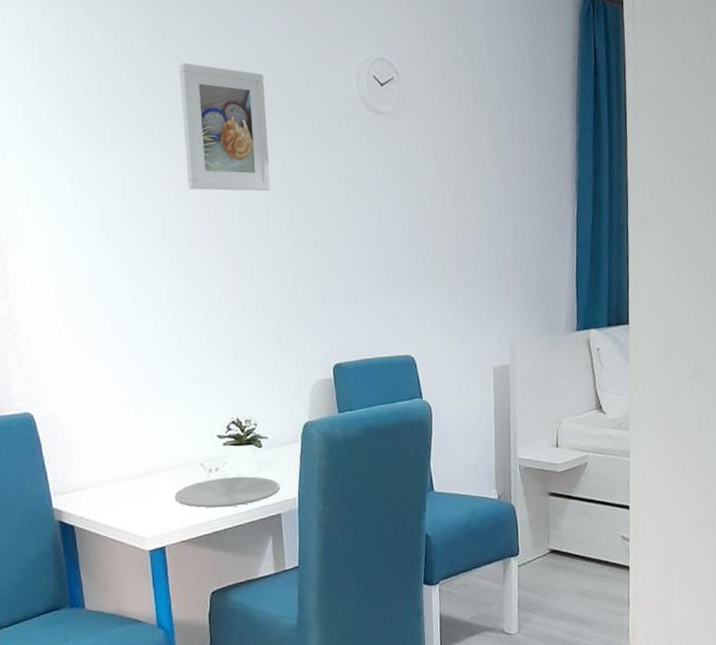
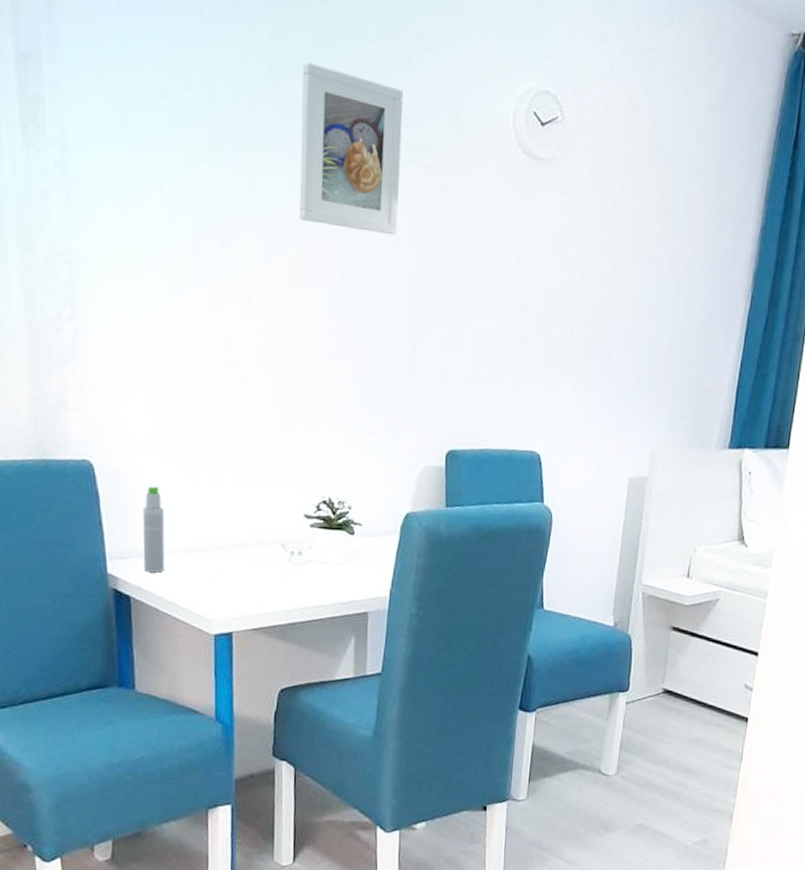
bottle: none [79,427,102,503] -> present [142,486,165,573]
plate: present [174,476,280,508] -> none [248,563,370,598]

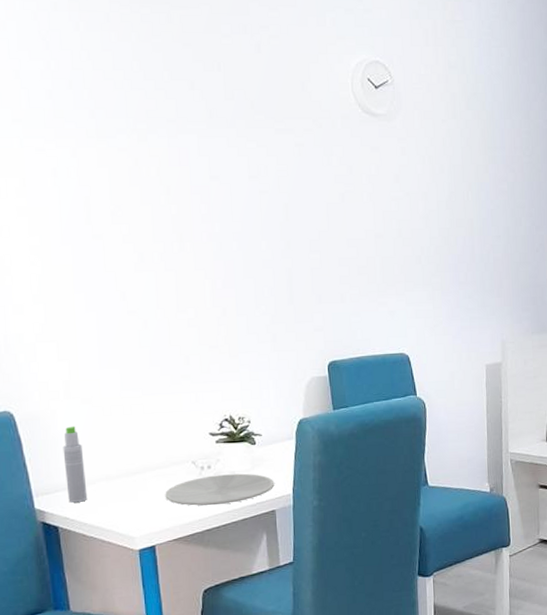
plate: none [248,563,370,598] -> present [165,473,275,506]
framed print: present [299,62,403,236] -> none [168,57,265,189]

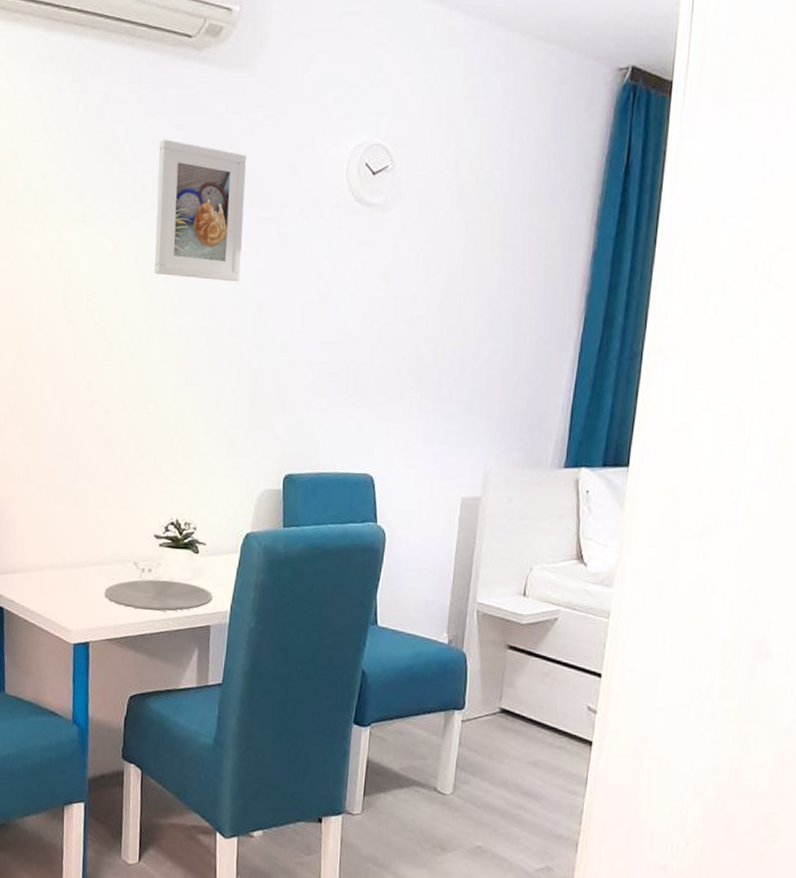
bottle: present [63,426,88,503] -> none [15,510,34,587]
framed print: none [168,57,265,189] -> present [154,139,247,282]

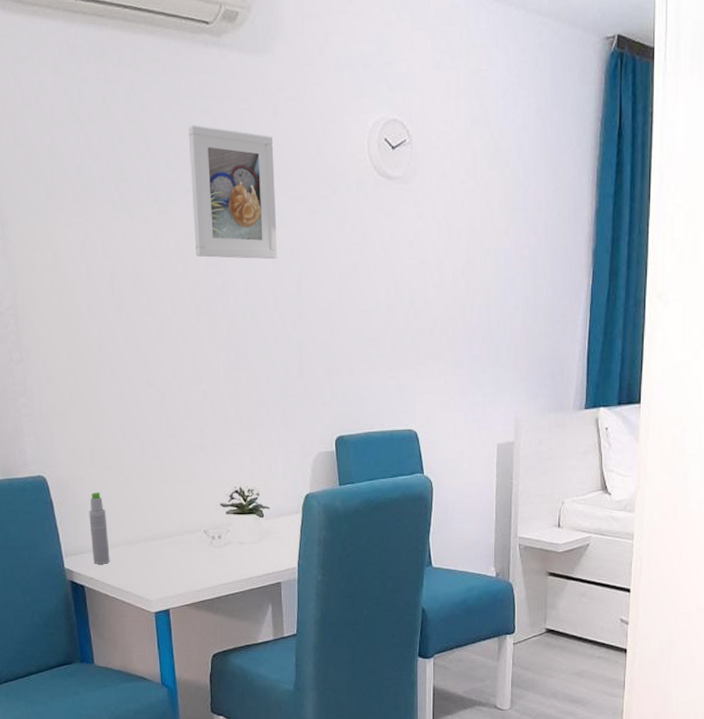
bottle: none [15,510,34,587] -> present [89,492,110,564]
plate: present [104,579,213,612] -> none [179,545,281,575]

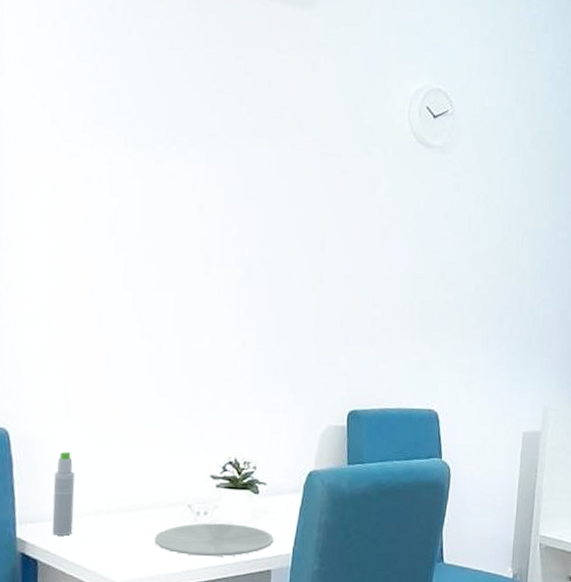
plate: none [179,545,281,575] -> present [154,523,274,557]
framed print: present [188,125,278,260] -> none [213,69,309,216]

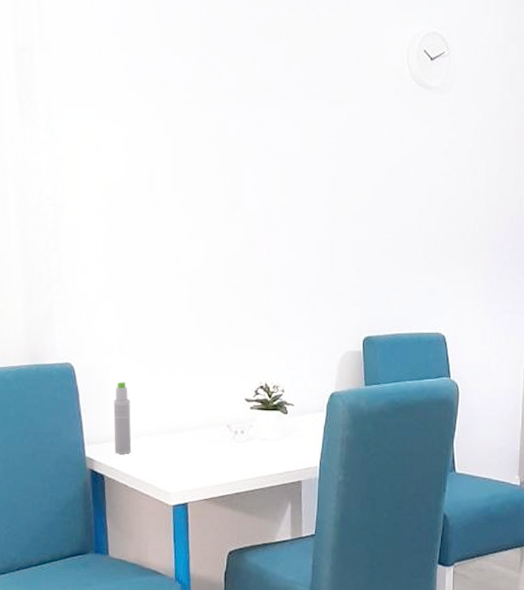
plate: present [154,523,274,557] -> none [200,440,303,470]

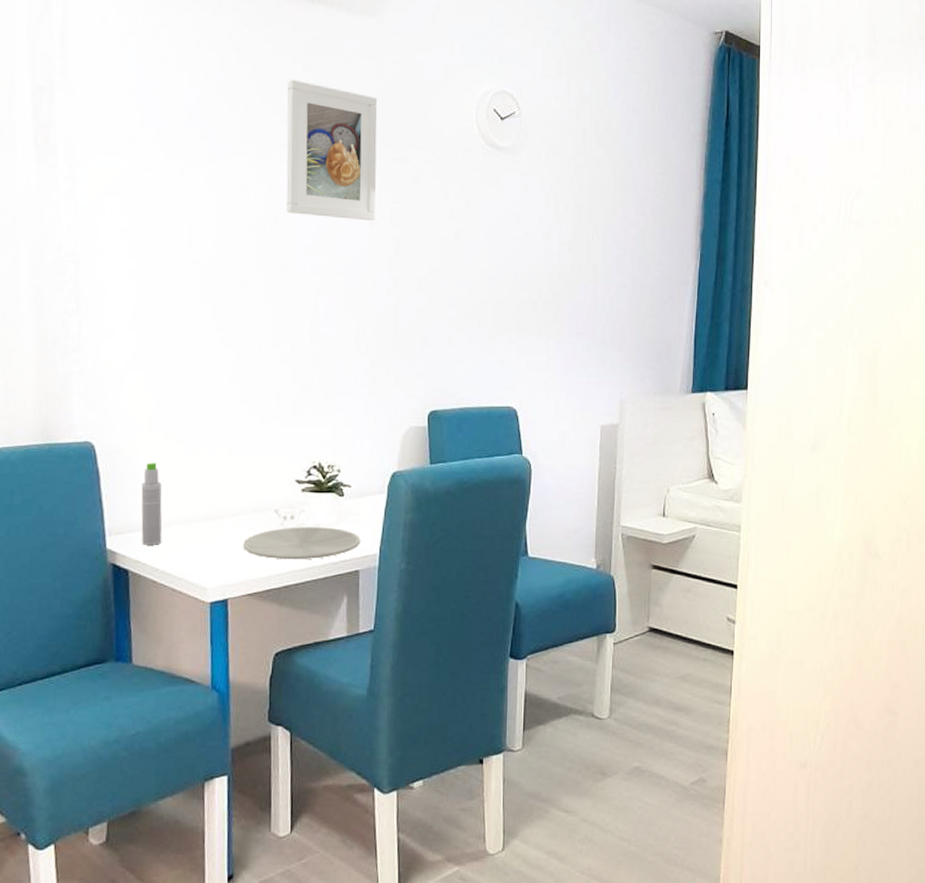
plate: none [200,440,303,470] -> present [243,527,360,560]
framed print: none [233,31,316,161] -> present [286,79,378,221]

